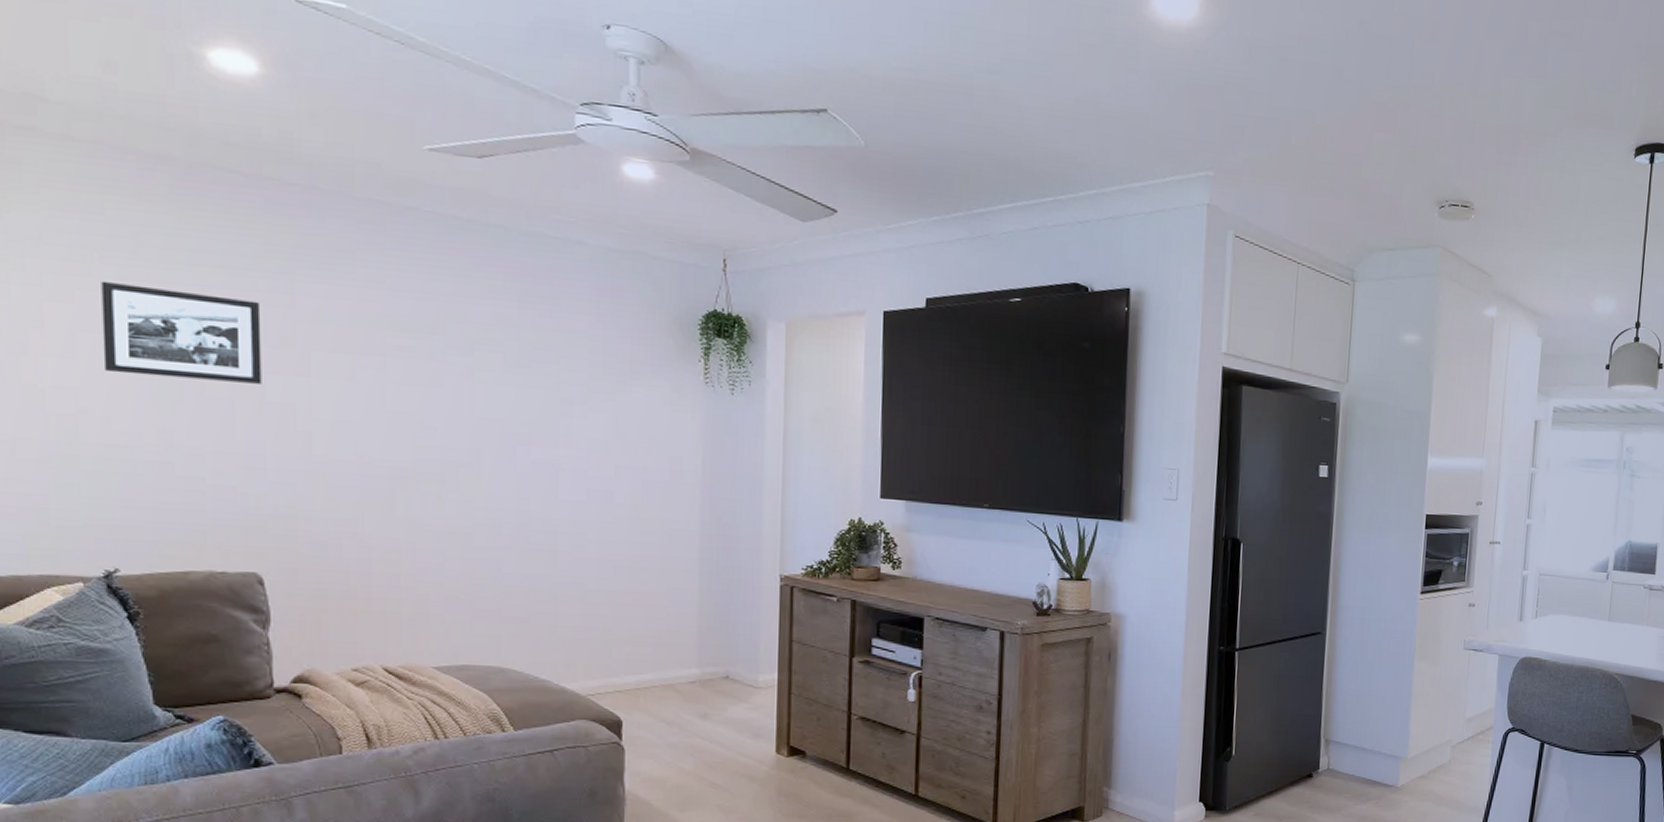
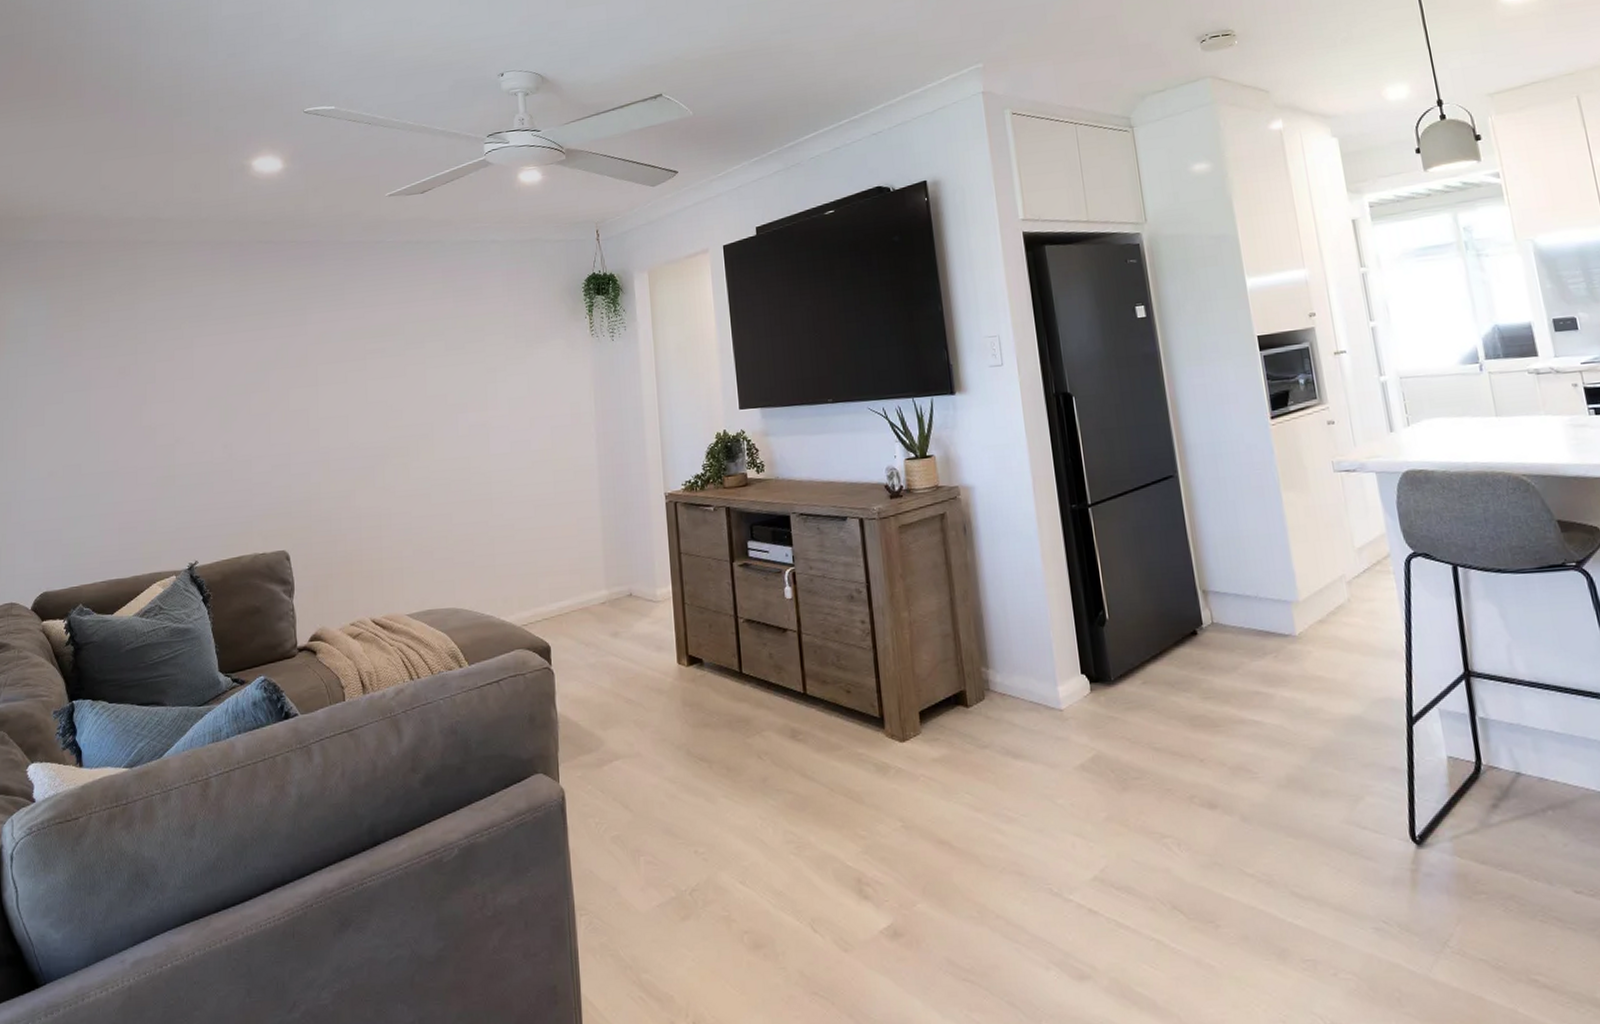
picture frame: present [101,280,262,384] -> none [190,334,287,408]

